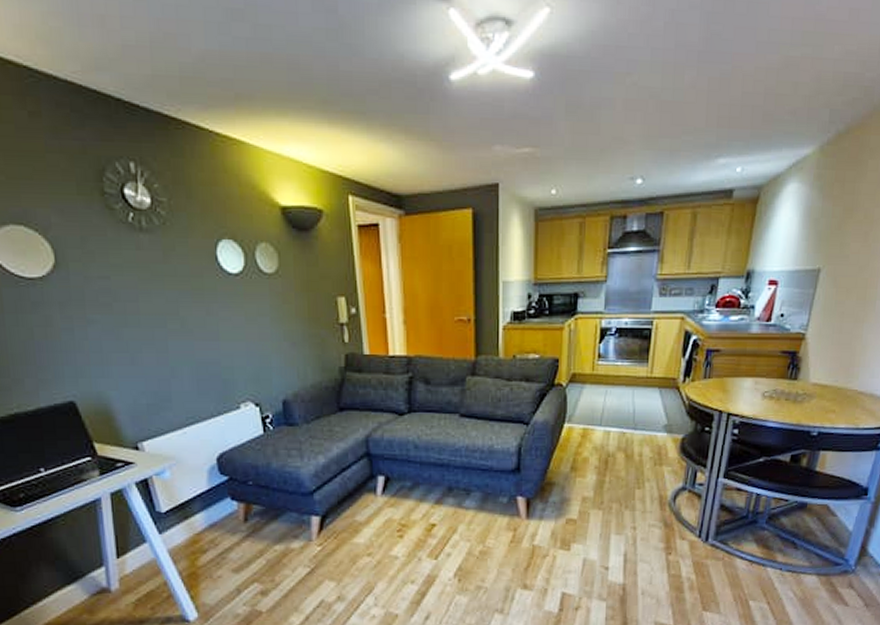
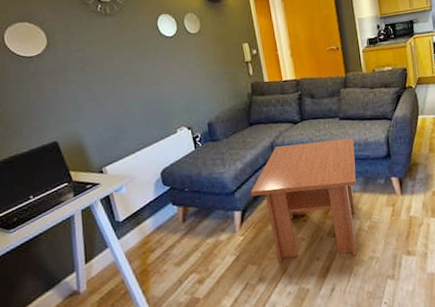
coffee table: none [334,441,476,584] -> present [251,137,357,263]

